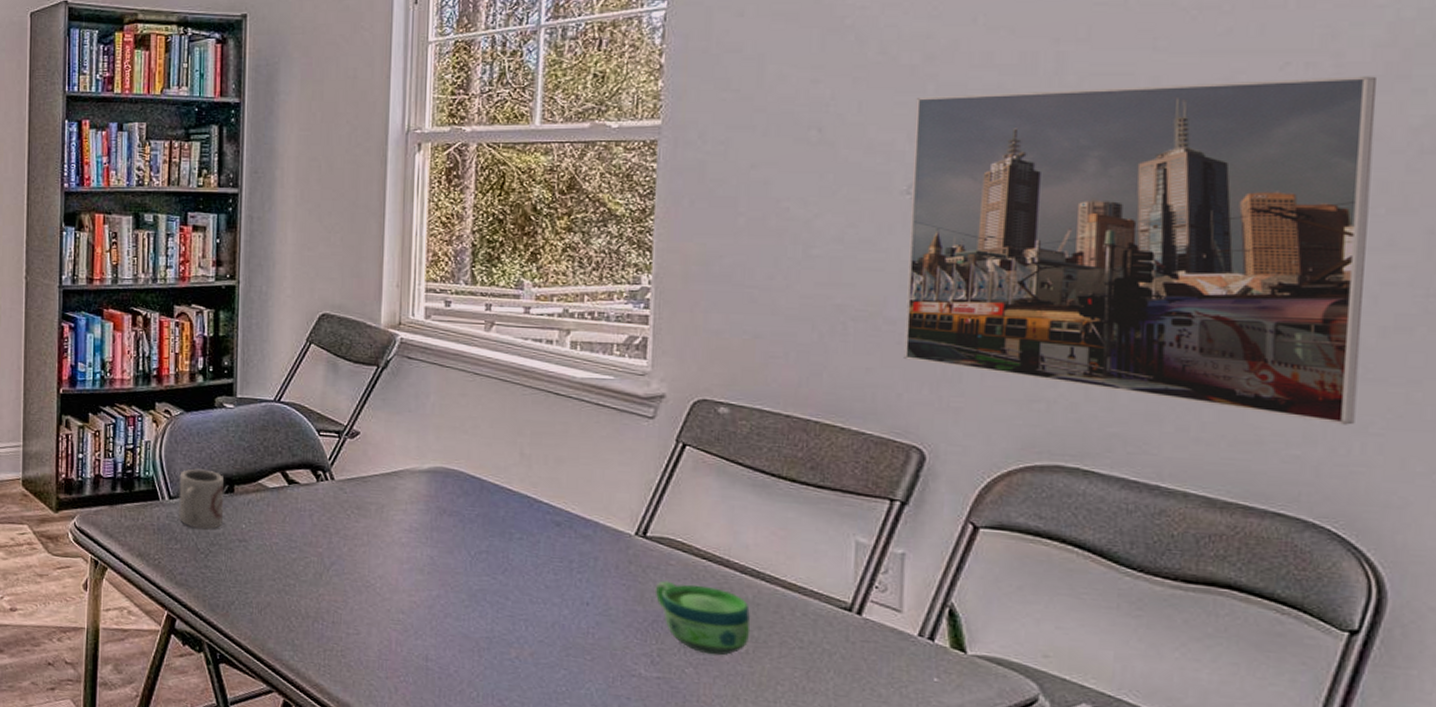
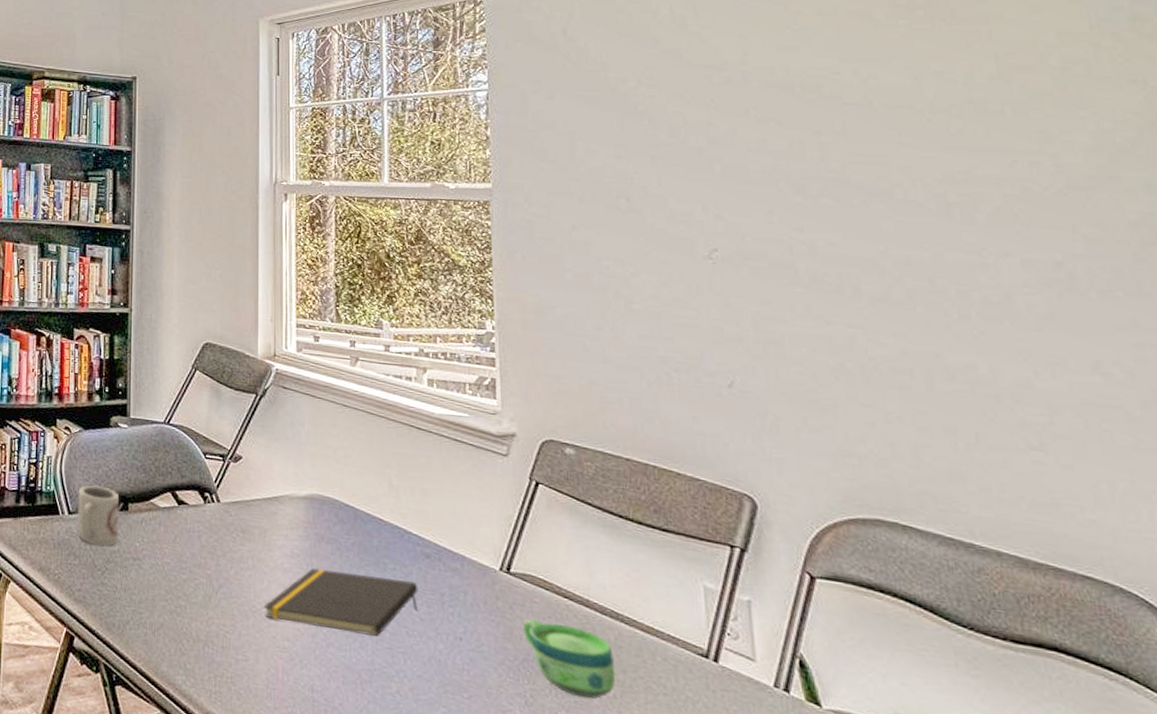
notepad: none [378,541,546,606] -> present [263,568,419,637]
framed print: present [903,76,1376,425] -> none [706,174,1138,493]

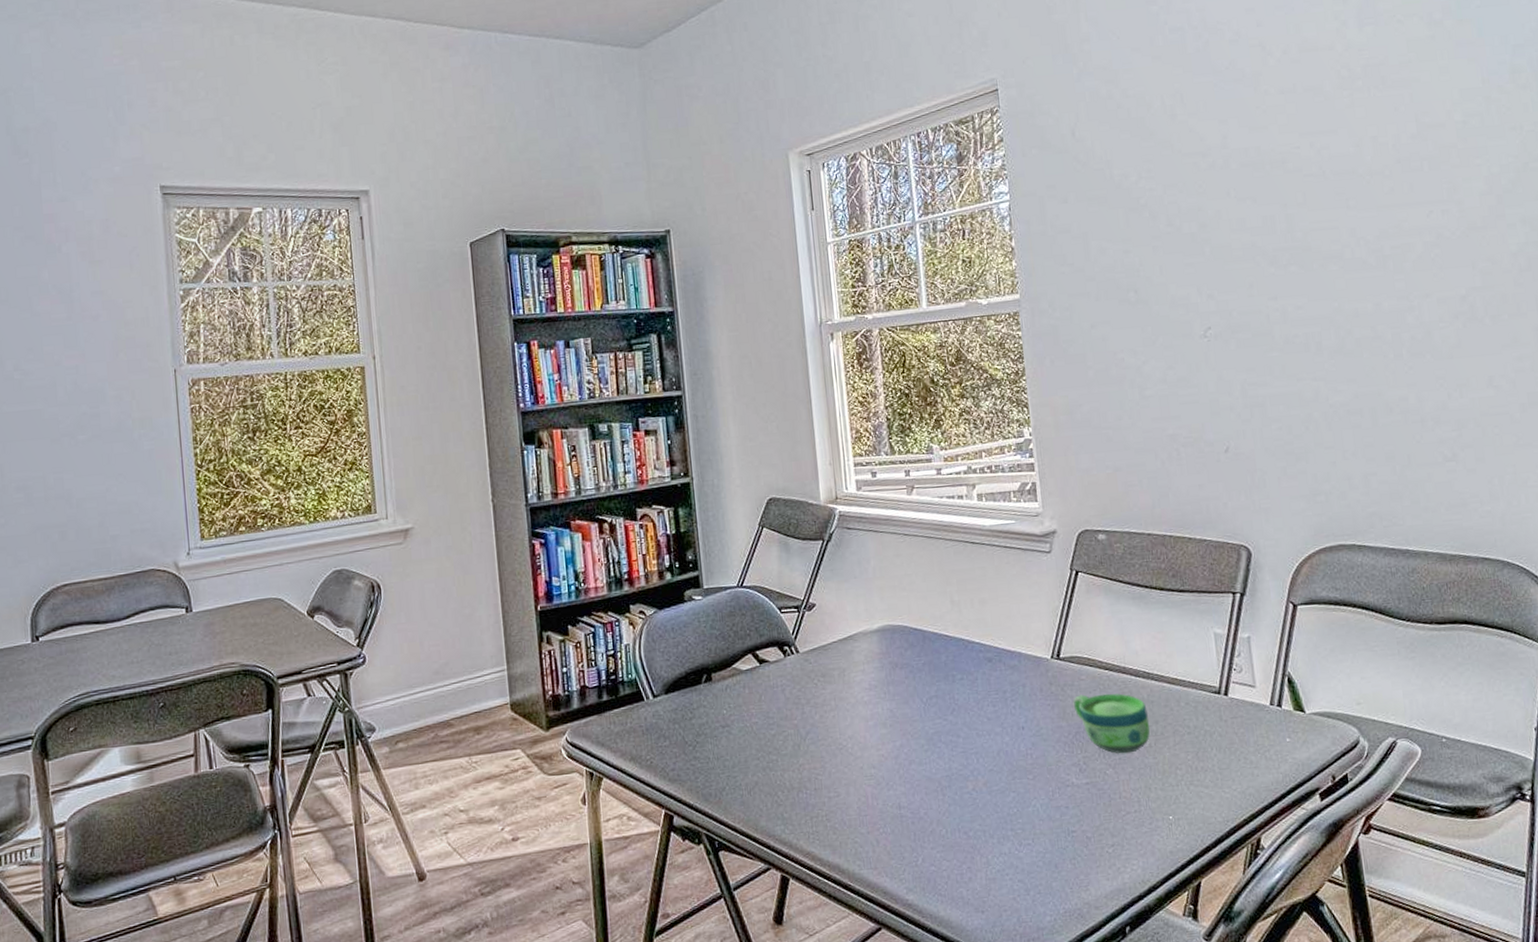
cup: present [77,485,119,546] -> none [660,663,705,722]
notepad: present [263,568,419,637] -> none [849,686,985,752]

